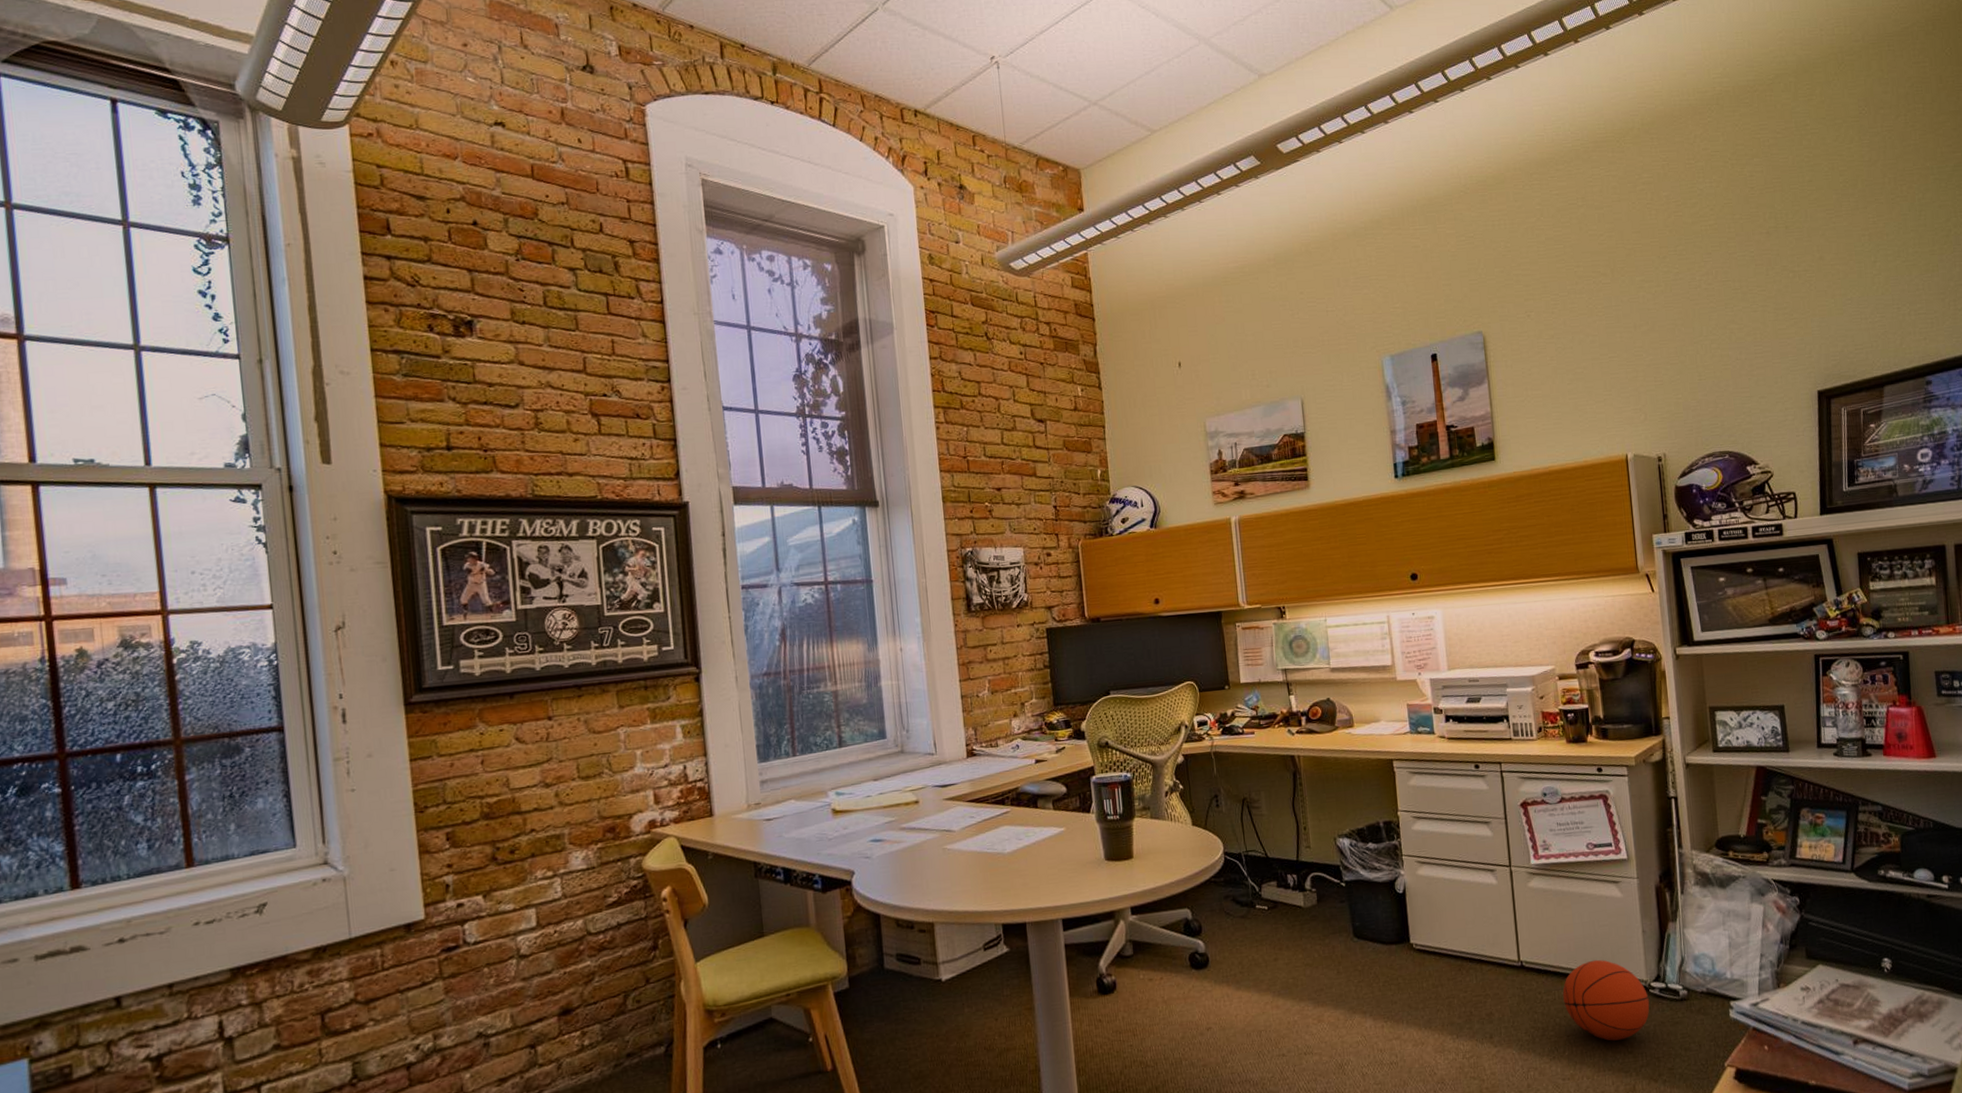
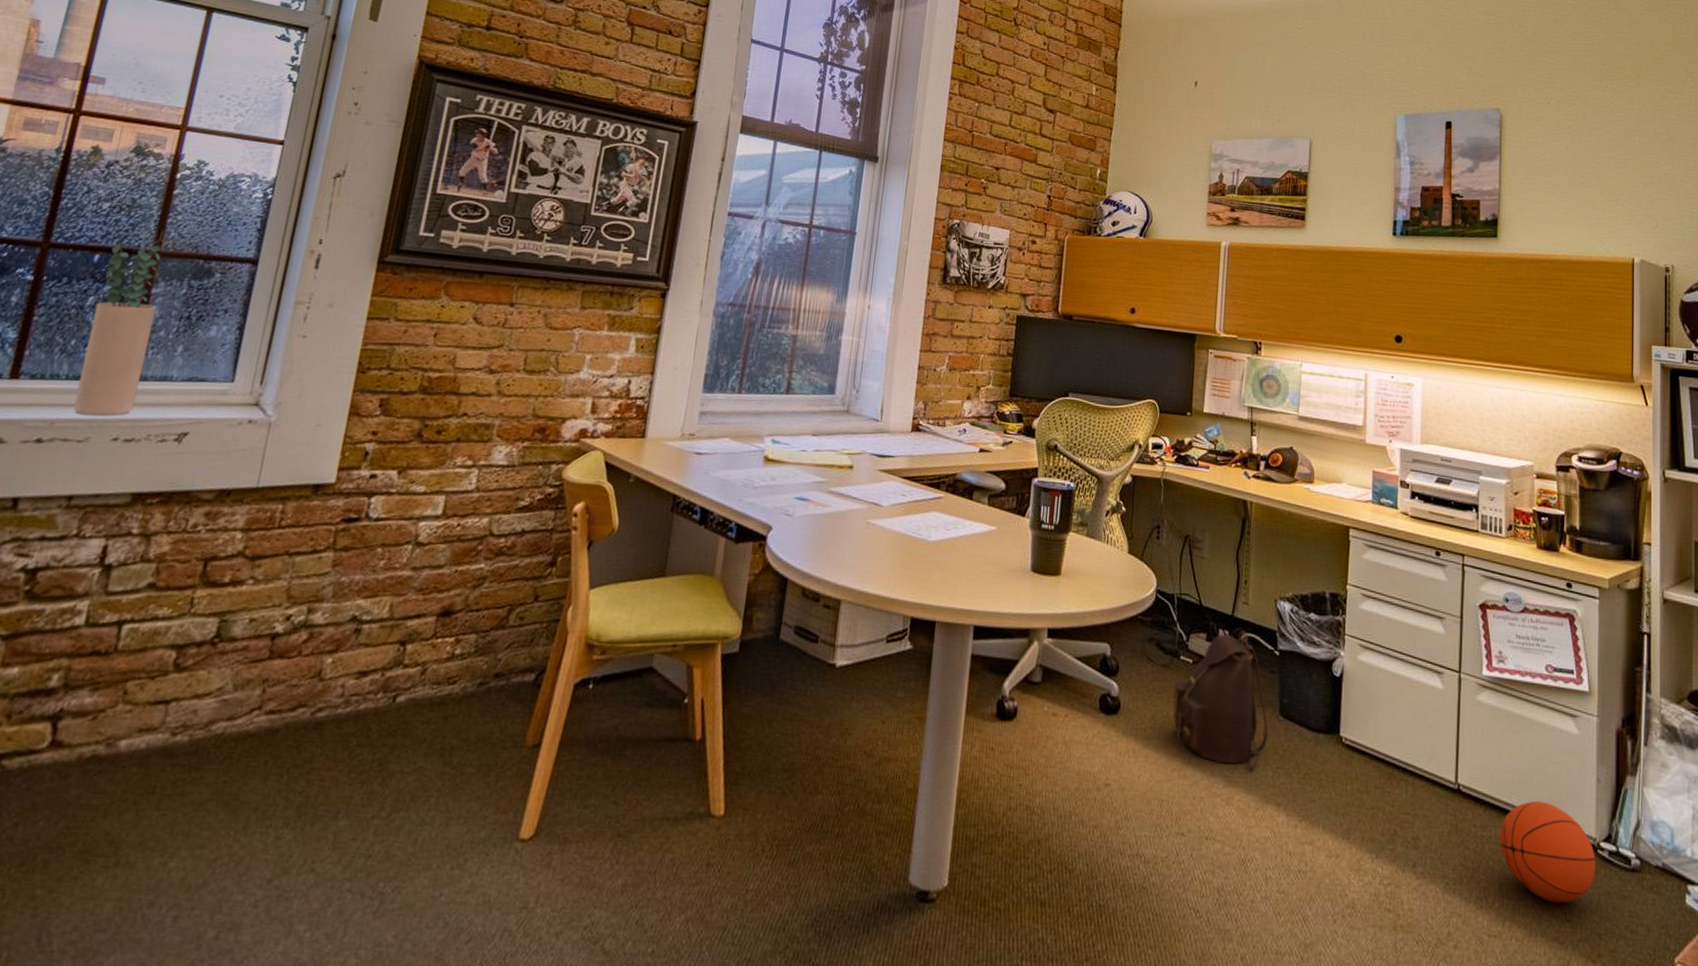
vase: none [131,717,205,909] -> present [73,230,167,417]
backpack: none [1254,871,1346,990] -> present [1172,630,1268,772]

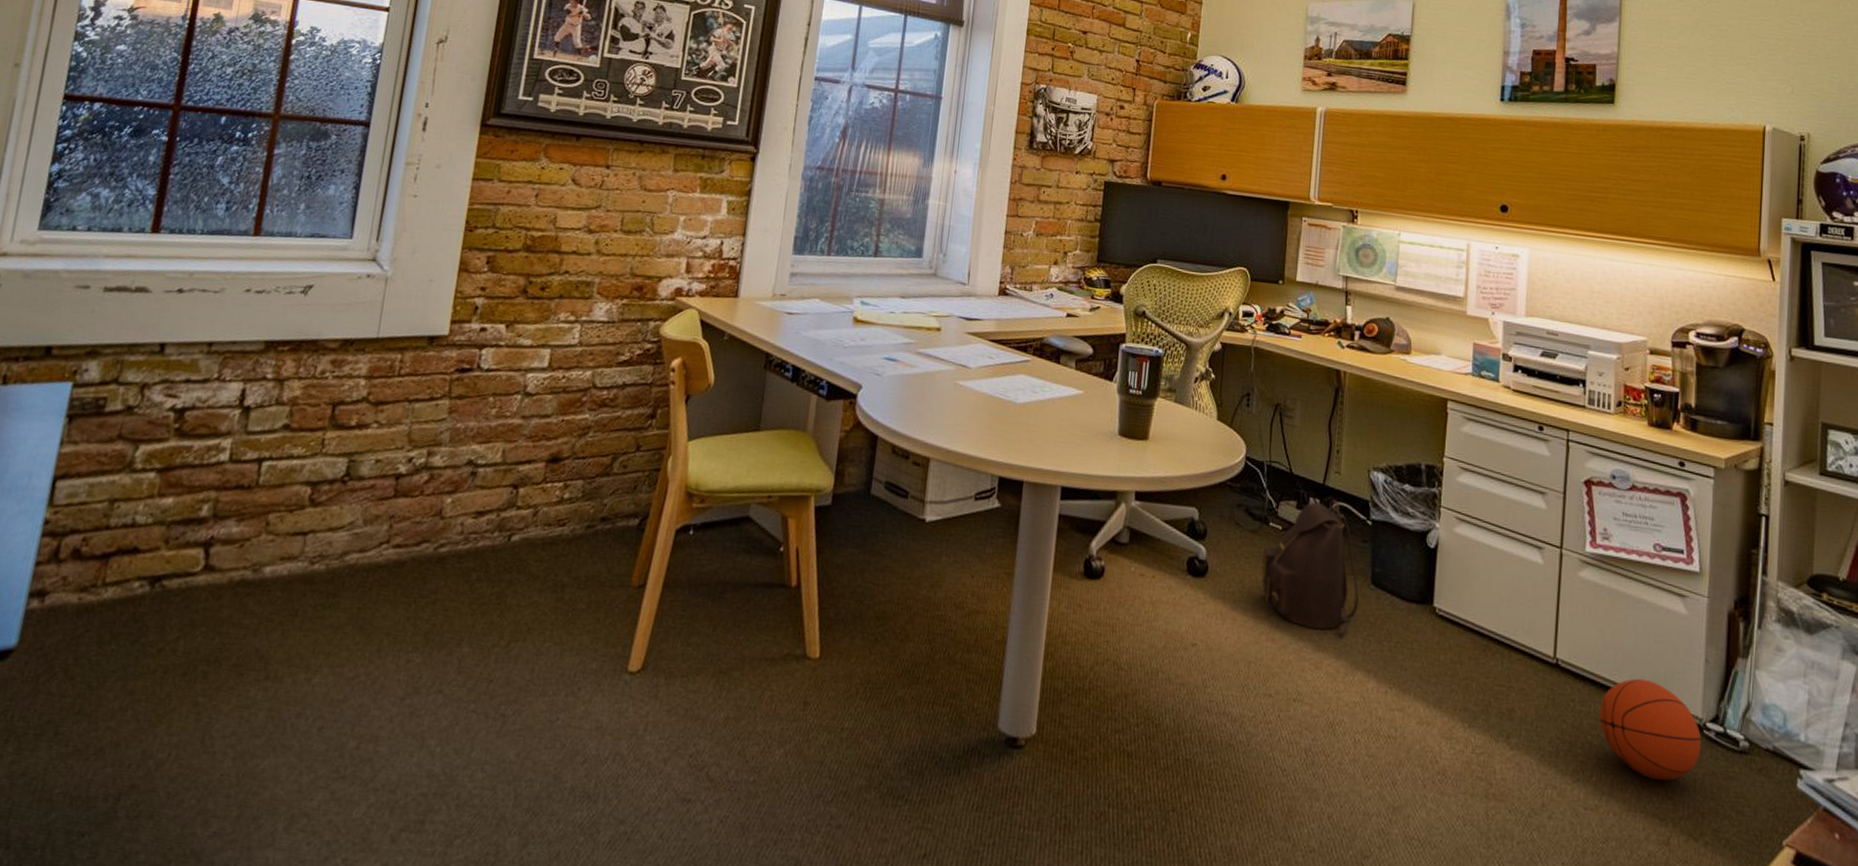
vase: present [73,230,167,417] -> none [209,94,286,270]

